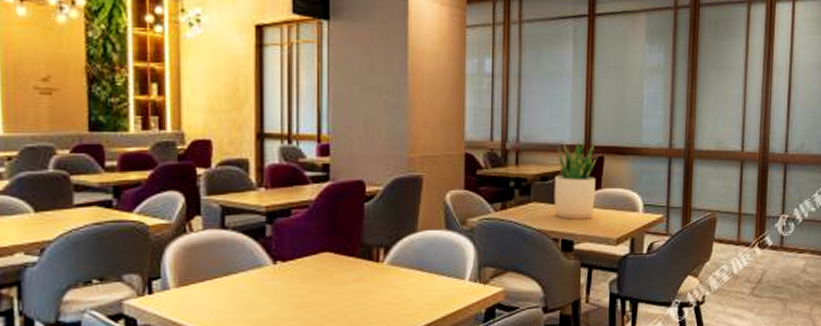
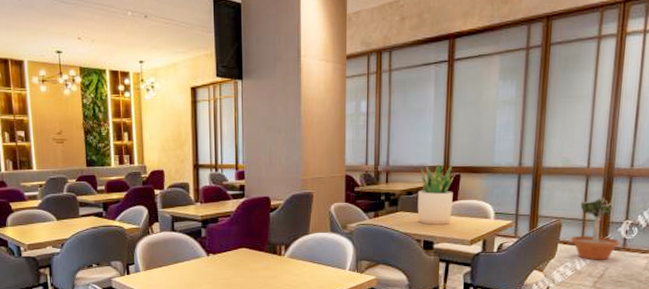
potted tree: none [726,185,777,262] -> present [570,196,620,260]

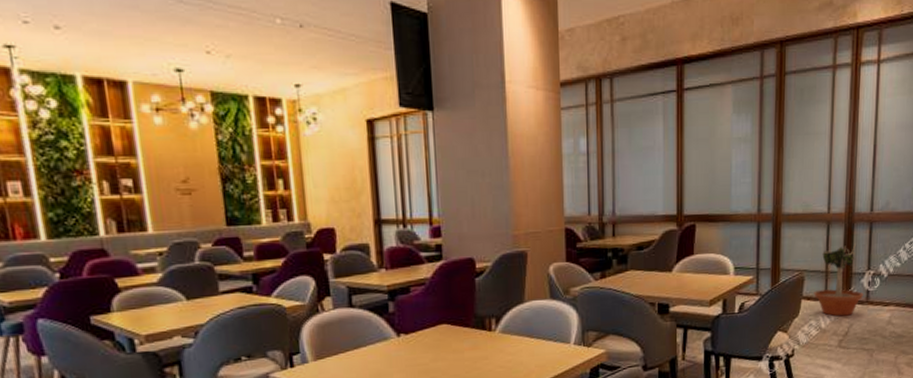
planter: present [417,161,455,225] -> none [649,208,690,285]

